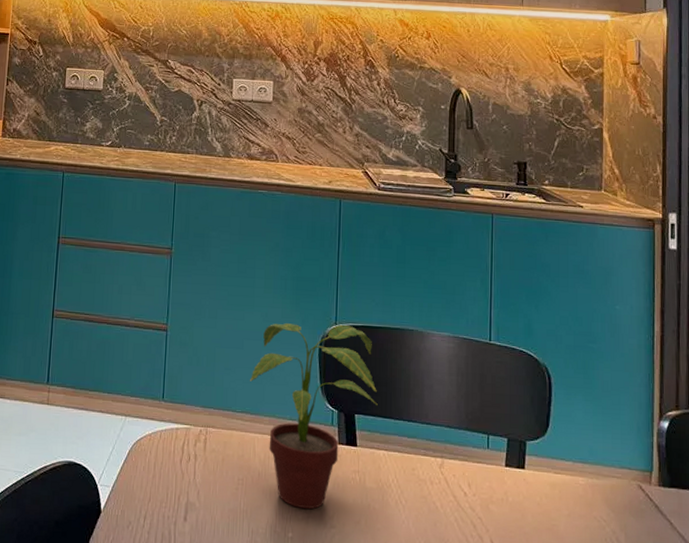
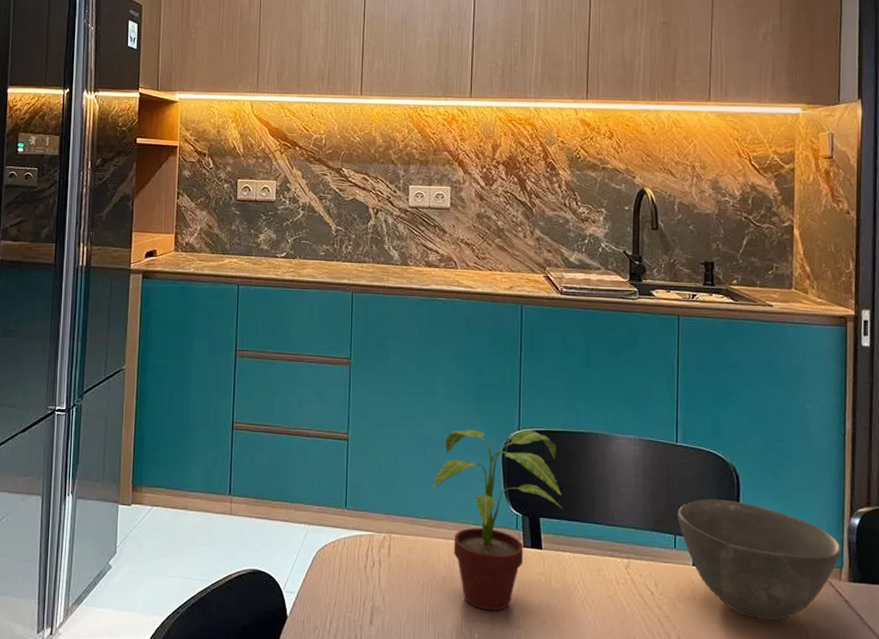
bowl: none [491,398,651,525] -> present [678,499,841,621]

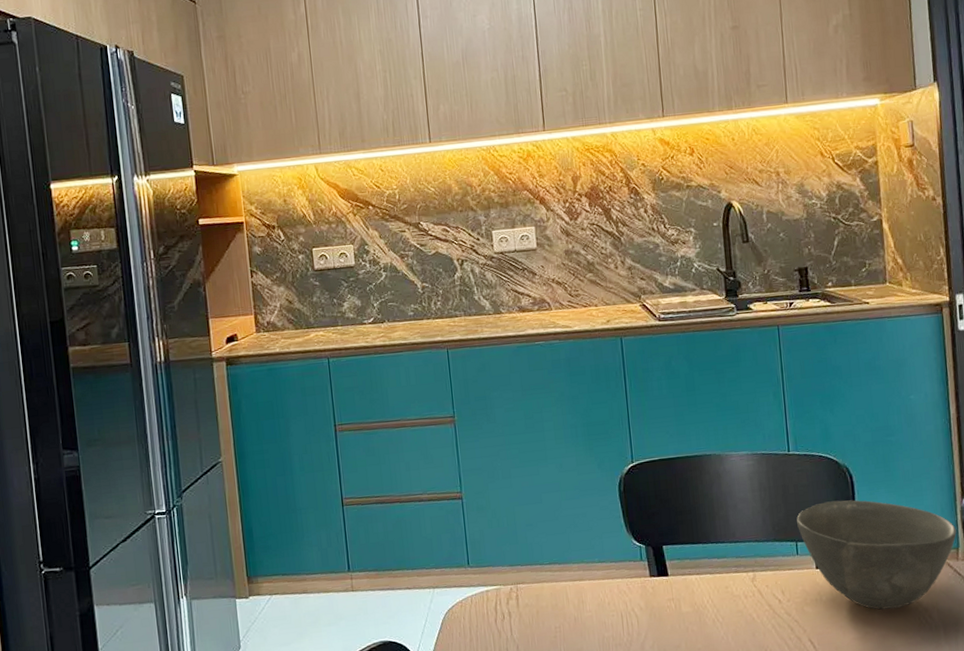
potted plant: present [432,429,563,611] -> none [553,461,684,644]

